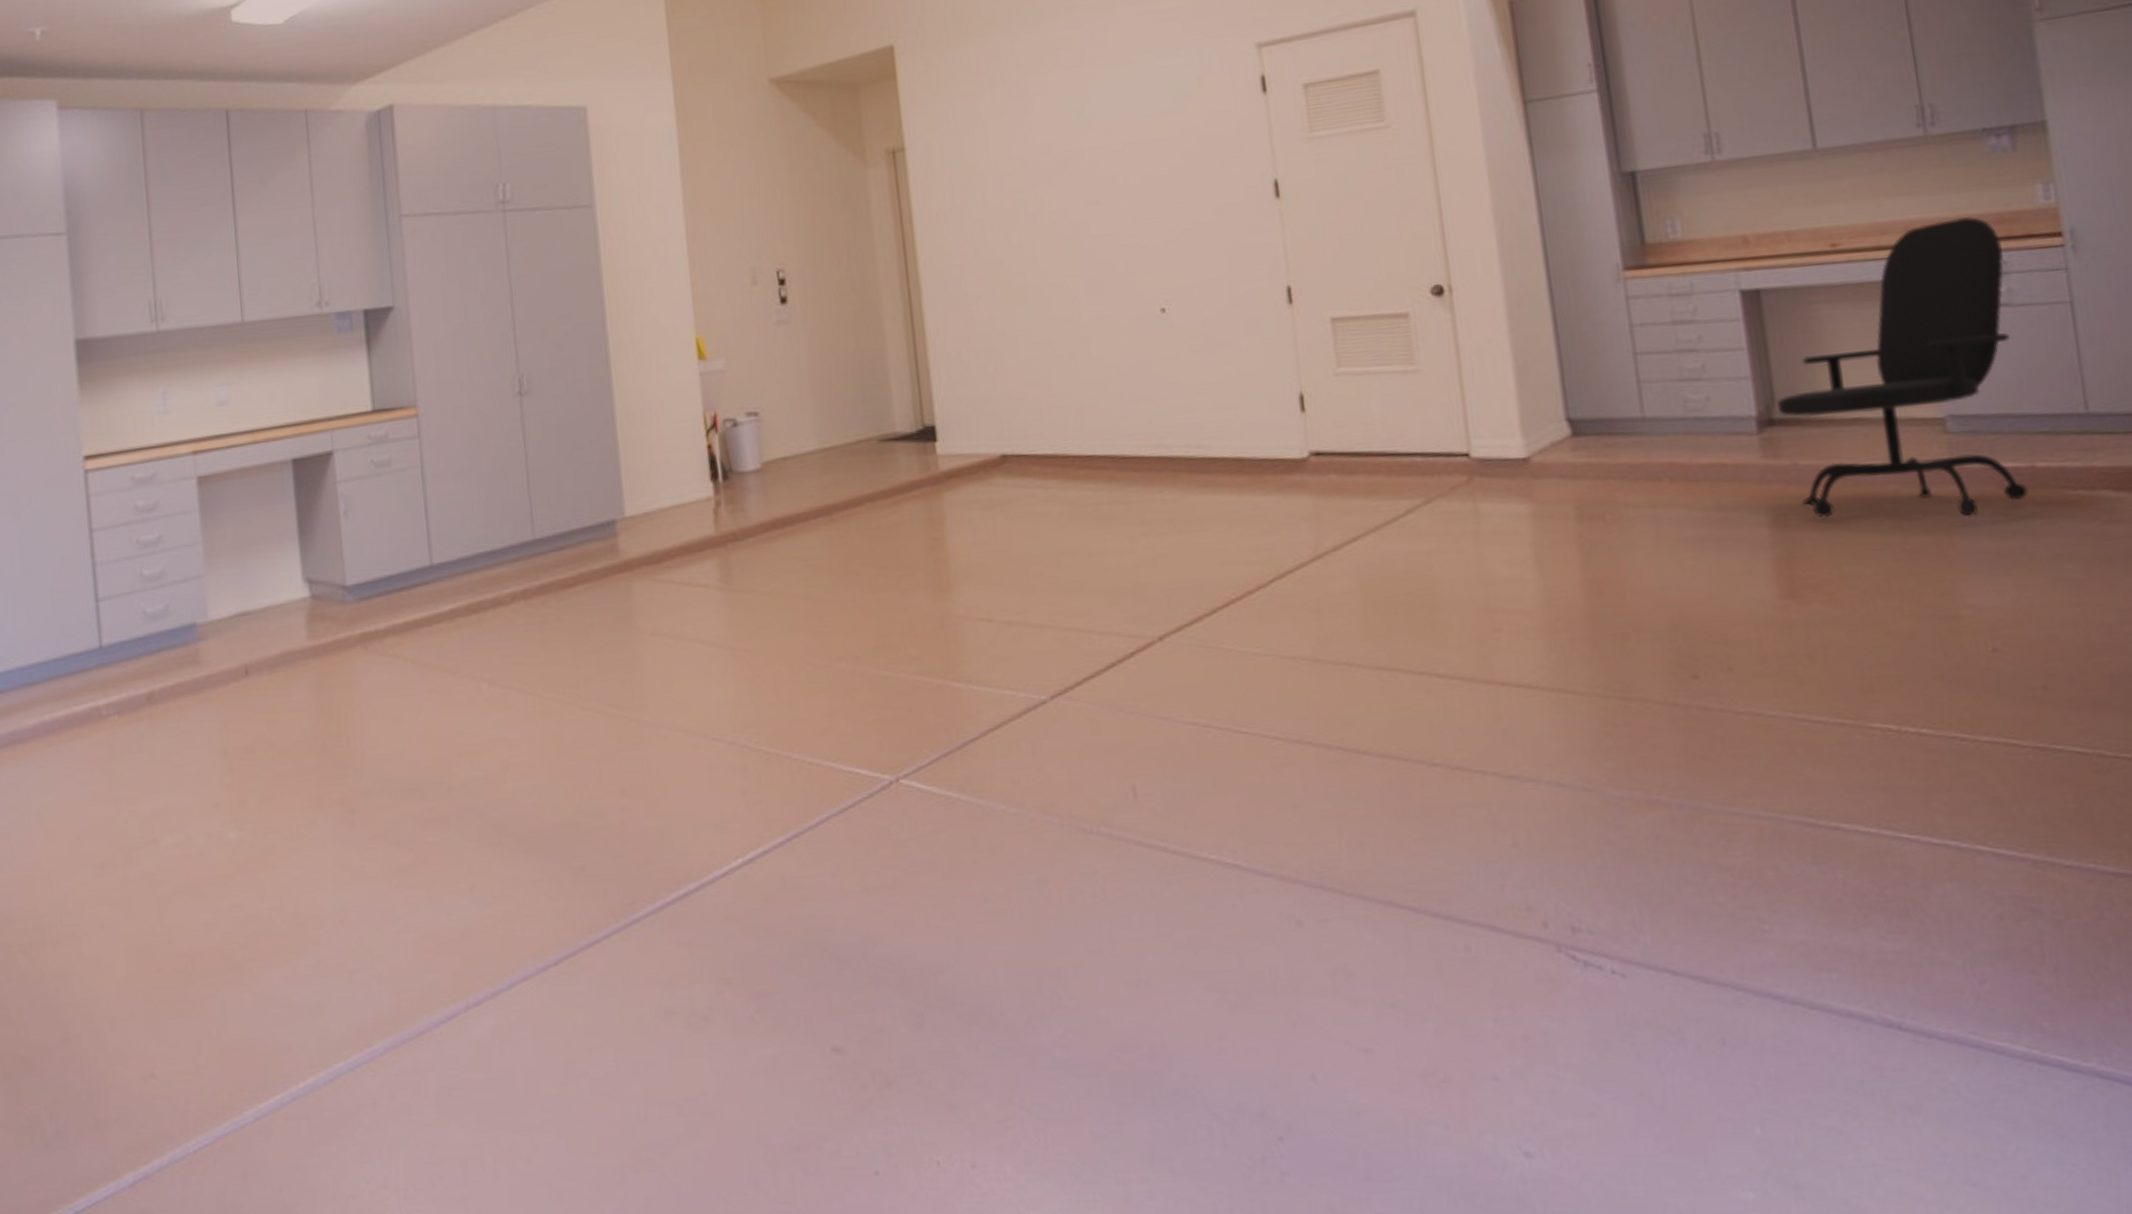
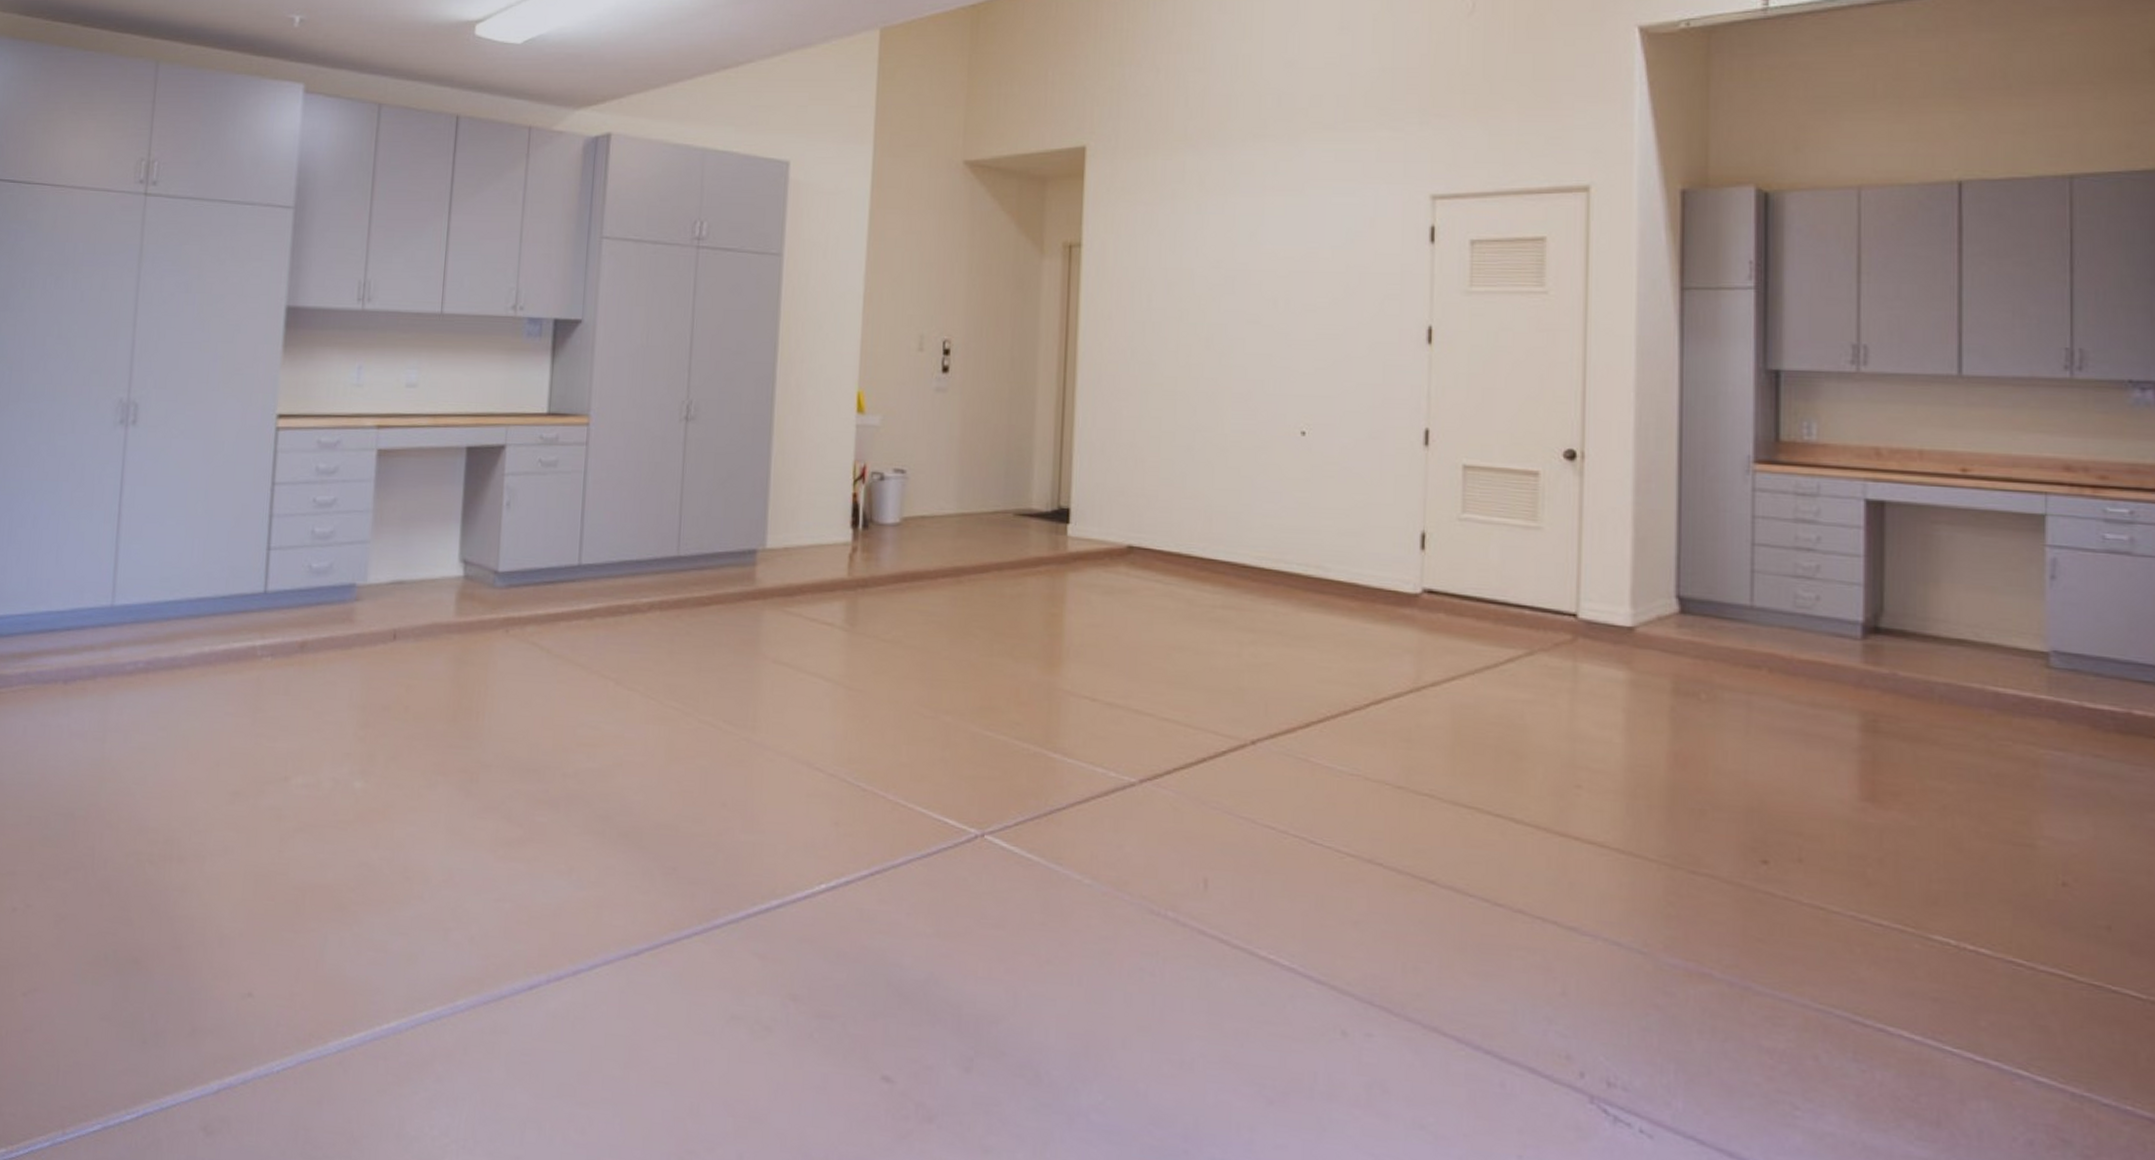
office chair: present [1777,216,2028,518] -> none [1886,462,2131,752]

